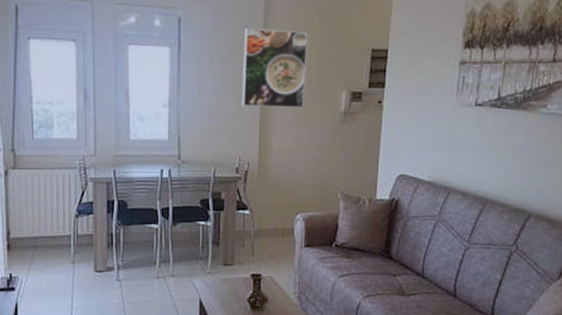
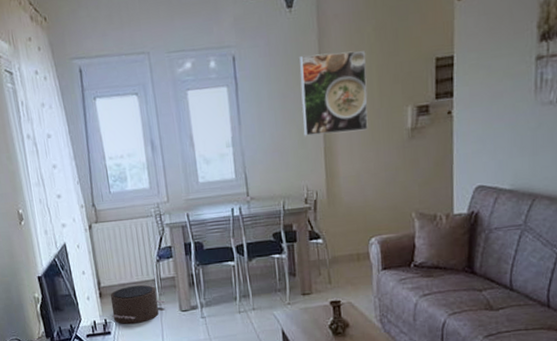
pouf: none [18,239,79,281] -> present [110,285,165,324]

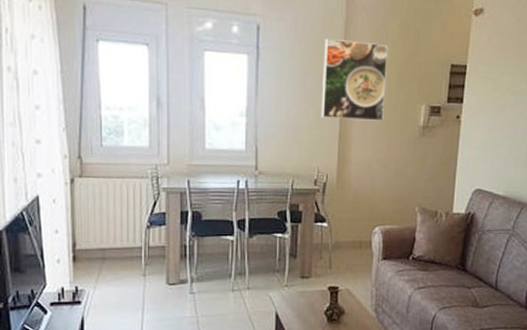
pouf: present [110,285,165,324] -> none [85,251,151,294]

